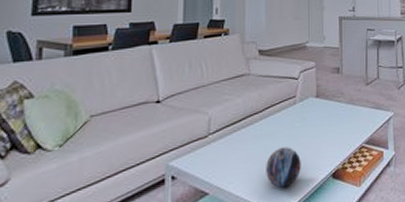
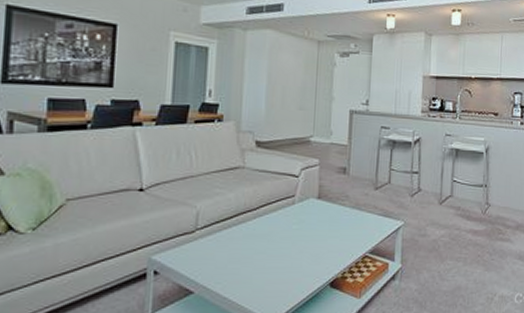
decorative orb: present [266,147,301,188] -> none [257,250,297,292]

